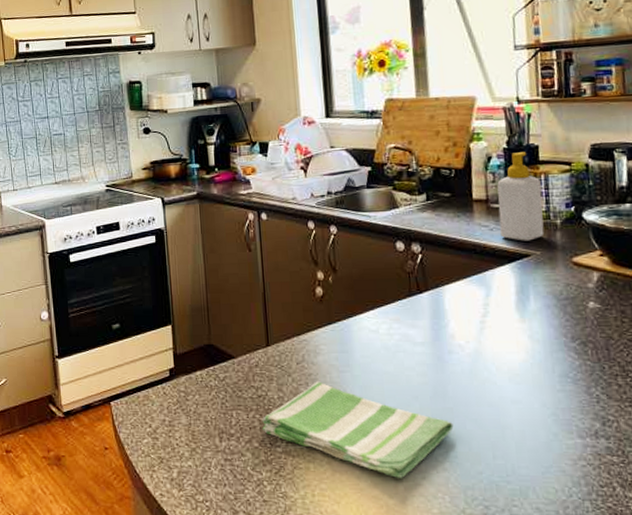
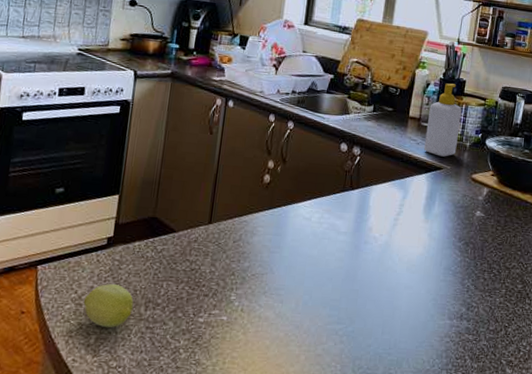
fruit: none [159,416,208,462] -> present [83,284,134,328]
dish towel: present [262,381,454,478] -> none [189,259,356,349]

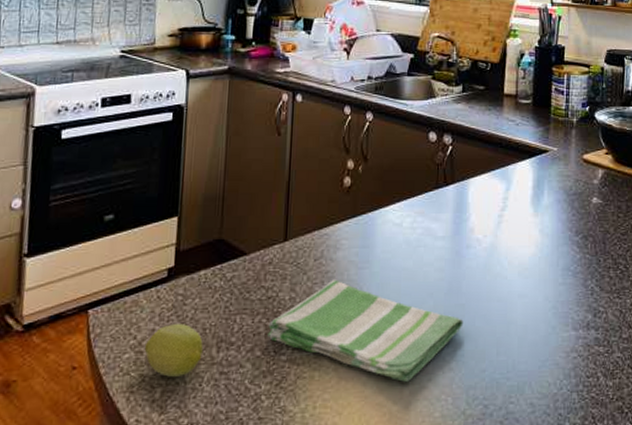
dish towel: none [189,259,356,349] -> present [268,279,464,382]
soap bottle: present [424,83,462,157] -> none [525,51,563,137]

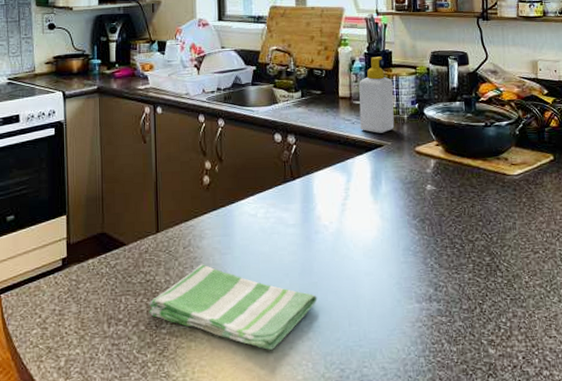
fruit: present [144,324,203,378] -> none [48,304,96,349]
soap bottle: none [525,51,563,137] -> present [359,57,395,133]

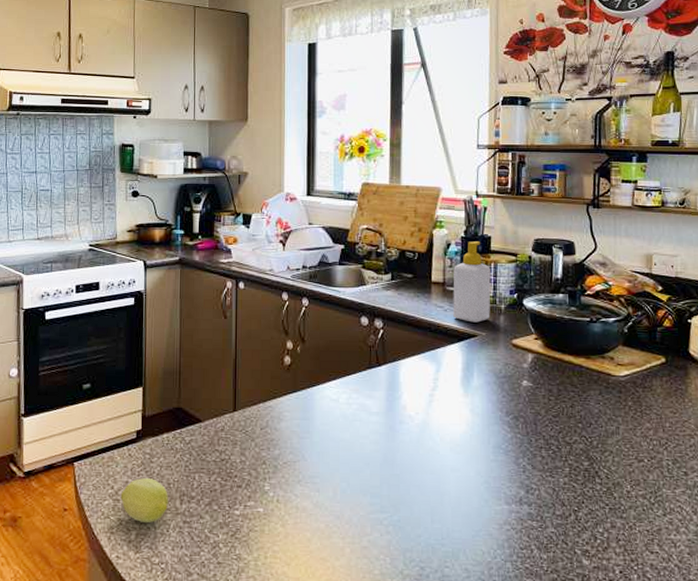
fruit: none [48,304,96,349] -> present [120,478,168,524]
dish towel: present [149,264,317,350] -> none [223,447,399,541]

